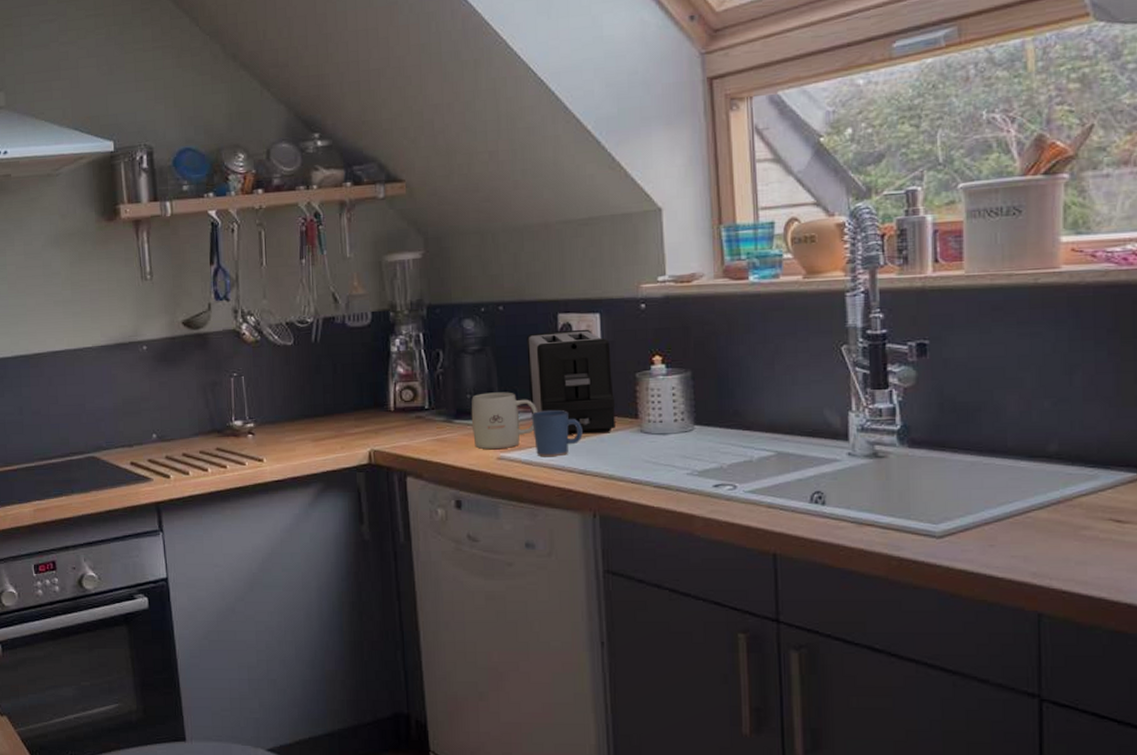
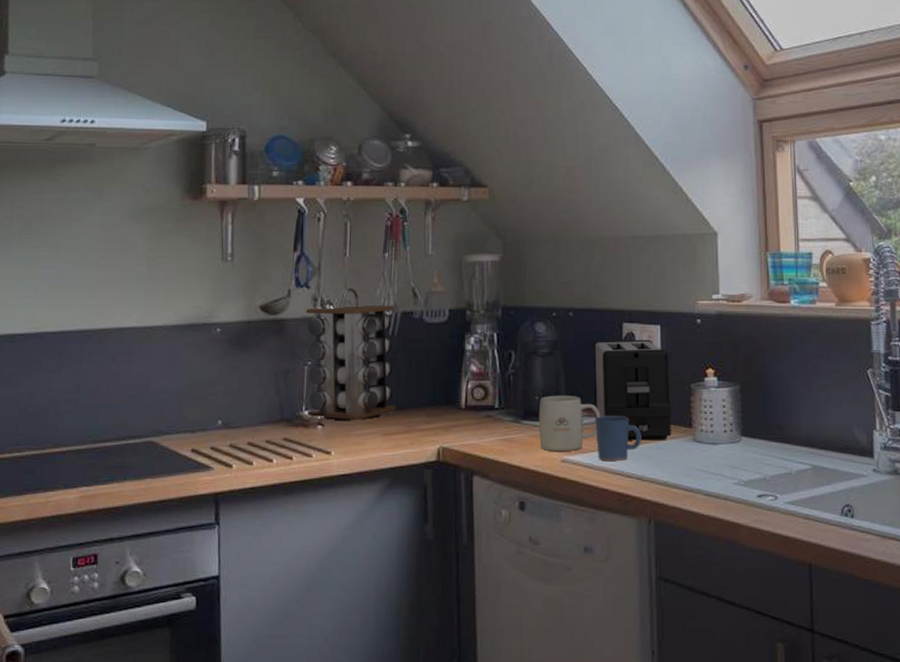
spice rack: none [227,296,324,429] -> present [305,287,396,420]

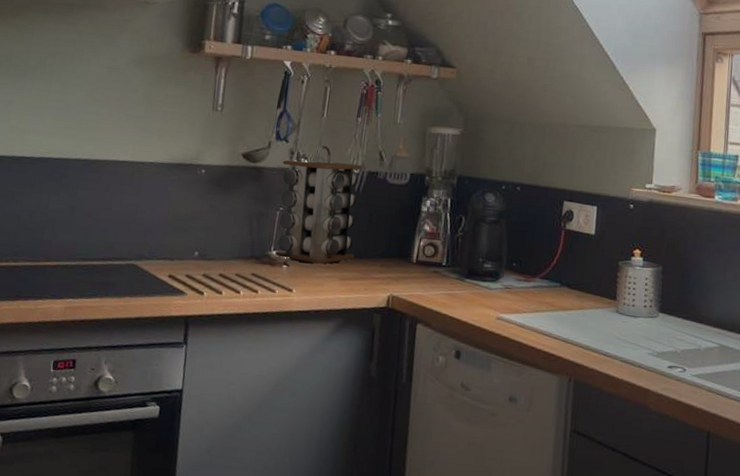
mug: present [538,395,600,452] -> none [479,259,536,311]
toaster: present [593,339,671,441] -> none [530,214,602,309]
mug: present [595,415,641,462] -> none [529,282,570,324]

